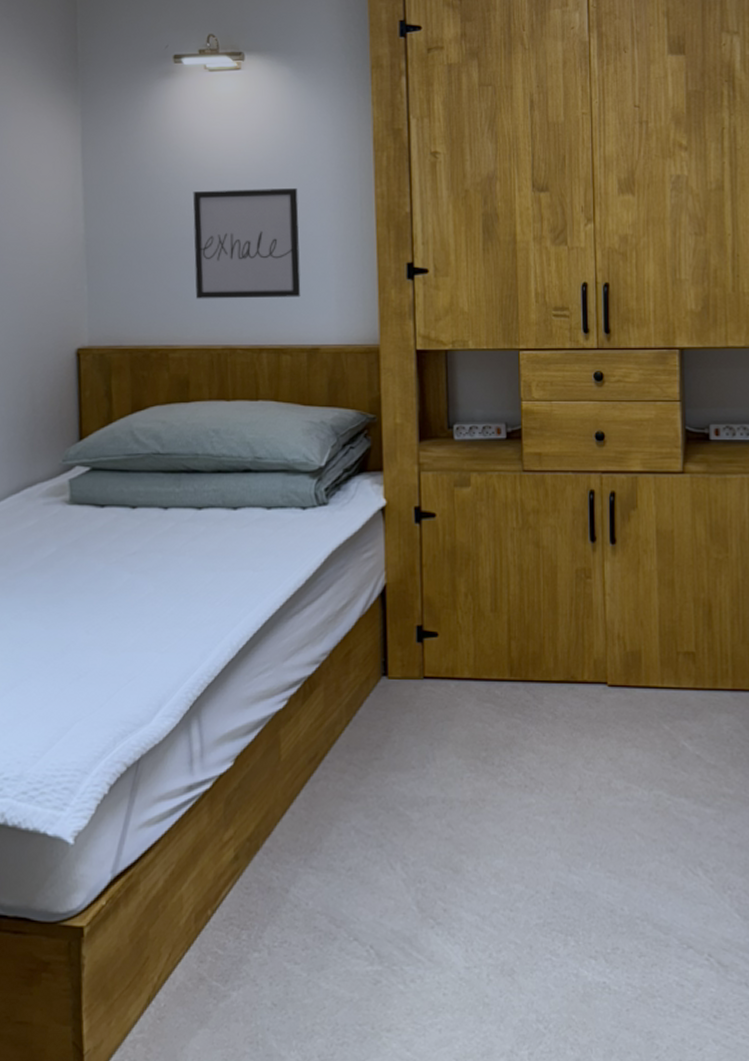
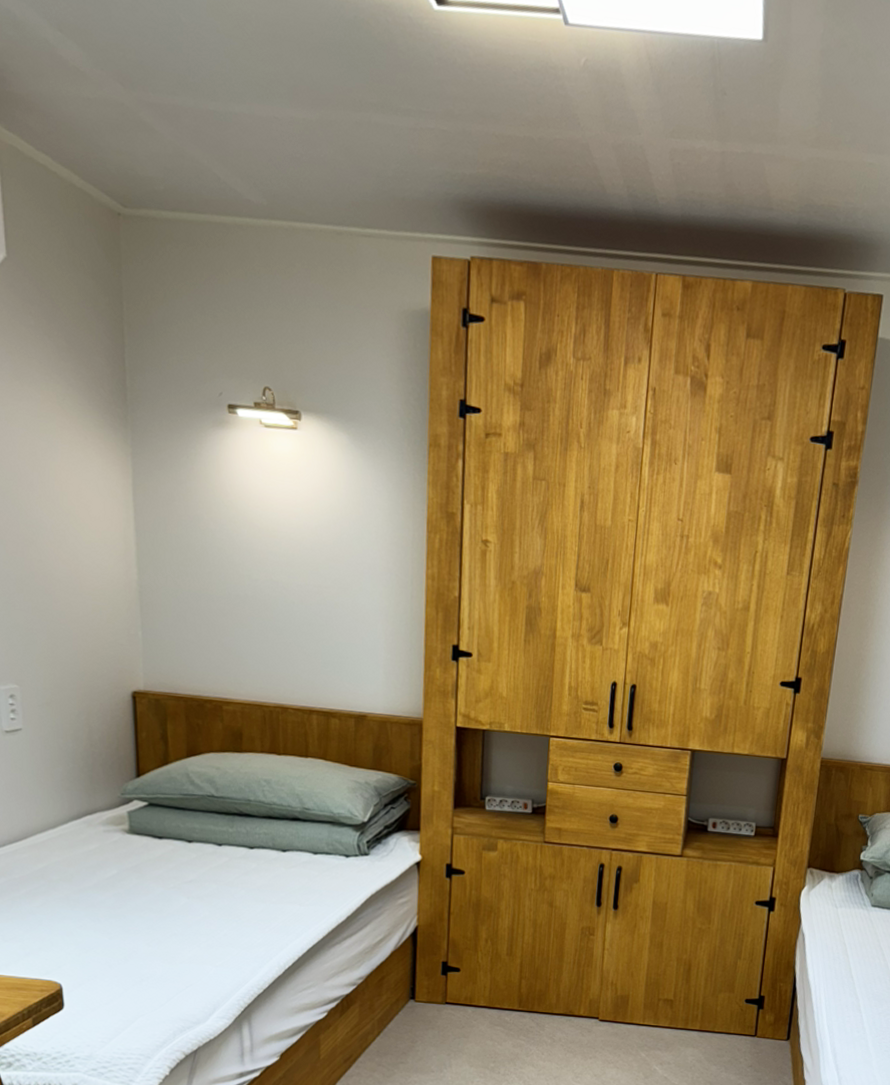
wall art: present [192,187,301,299] -> none [247,550,352,666]

